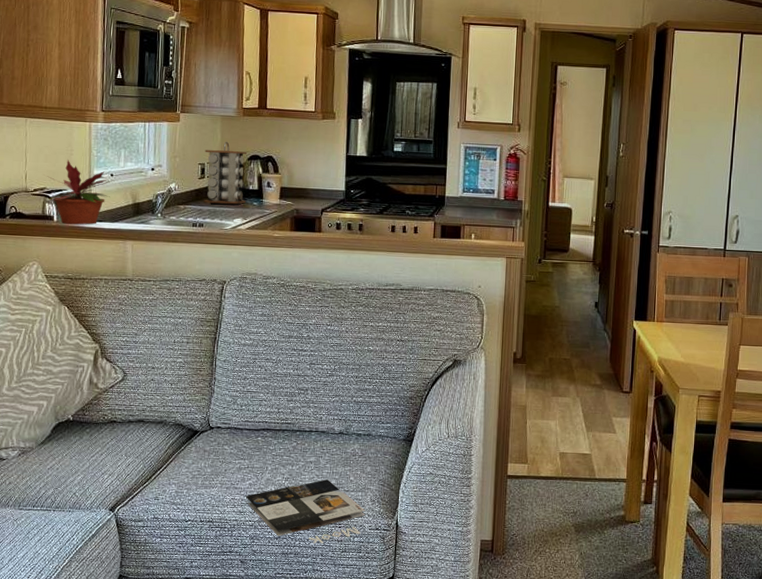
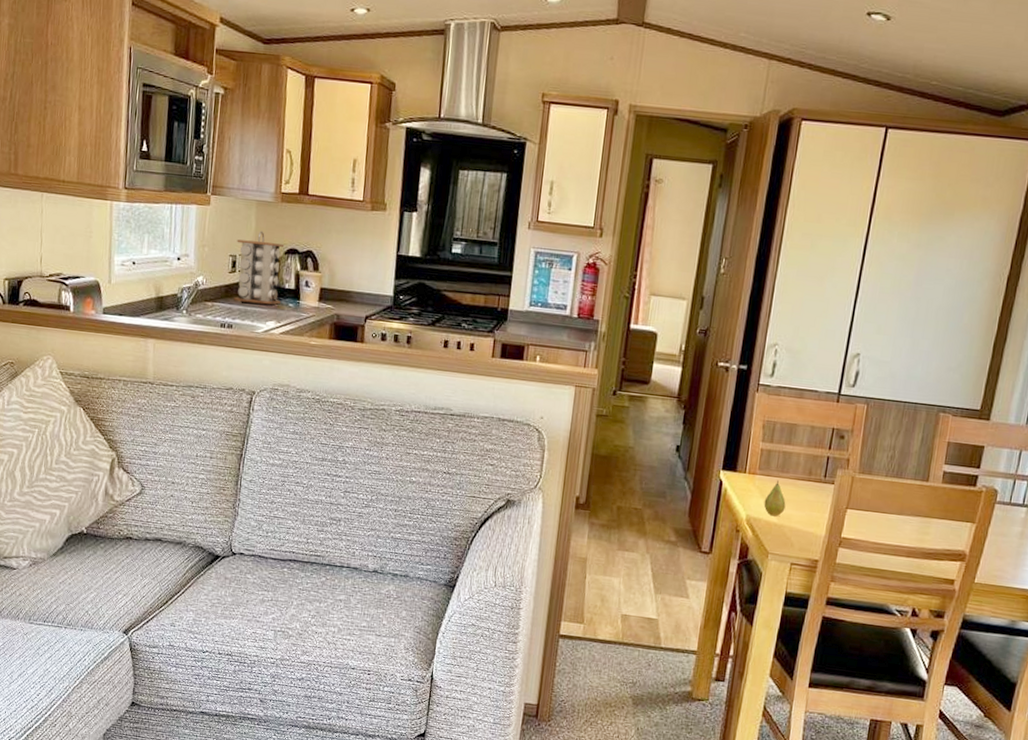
potted plant: present [46,160,114,225] -> none [63,243,136,319]
magazine: present [246,478,366,544] -> none [268,620,398,690]
fruit: none [672,325,690,357] -> present [763,480,786,517]

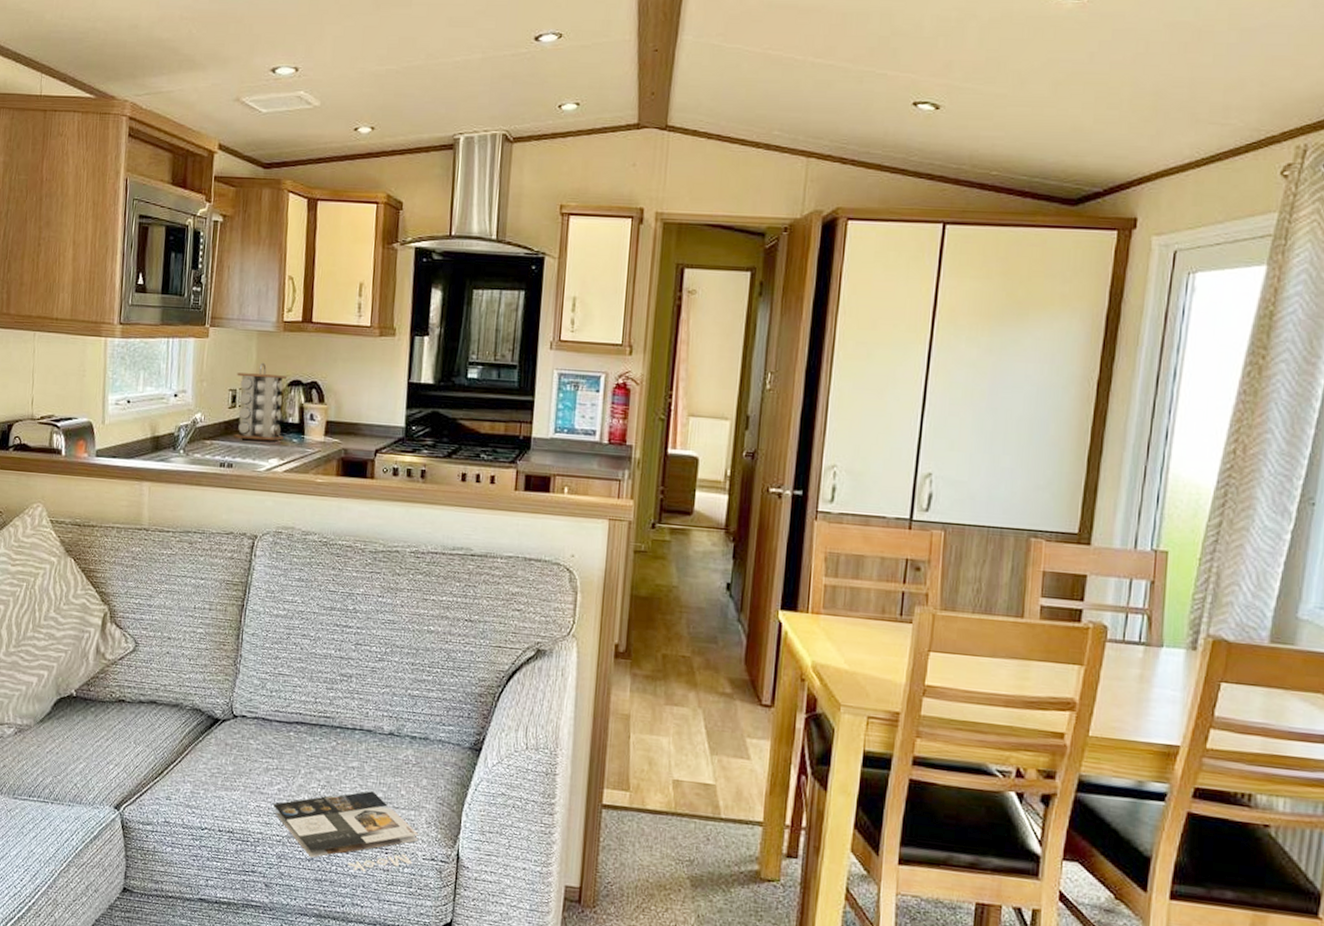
magazine: none [268,620,398,690] -> present [273,790,419,872]
fruit: present [763,480,786,517] -> none [831,620,857,663]

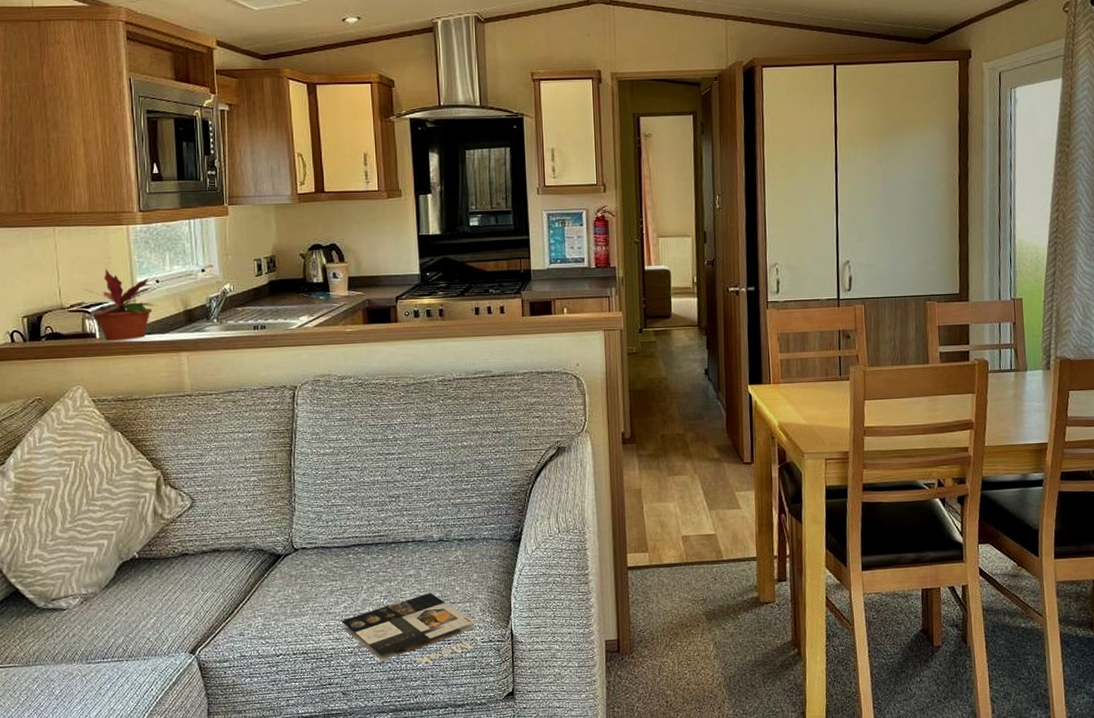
potted plant: none [55,382,131,462] -> present [83,269,161,341]
spice rack: present [234,362,288,442] -> none [259,232,311,303]

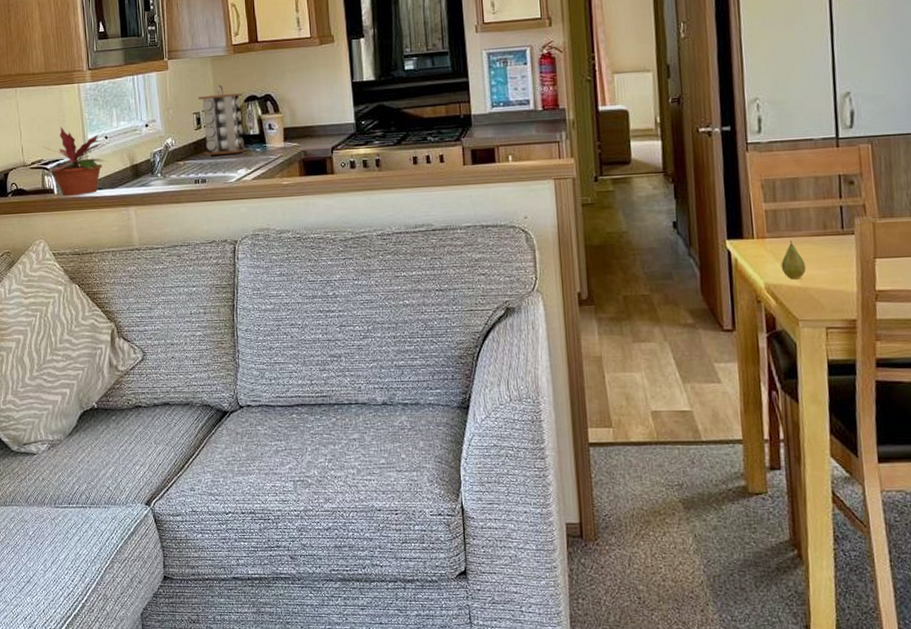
spice rack: none [259,232,311,303] -> present [198,84,248,157]
magazine: present [342,592,476,665] -> none [287,458,424,534]
fruit: none [791,385,811,419] -> present [781,240,806,280]

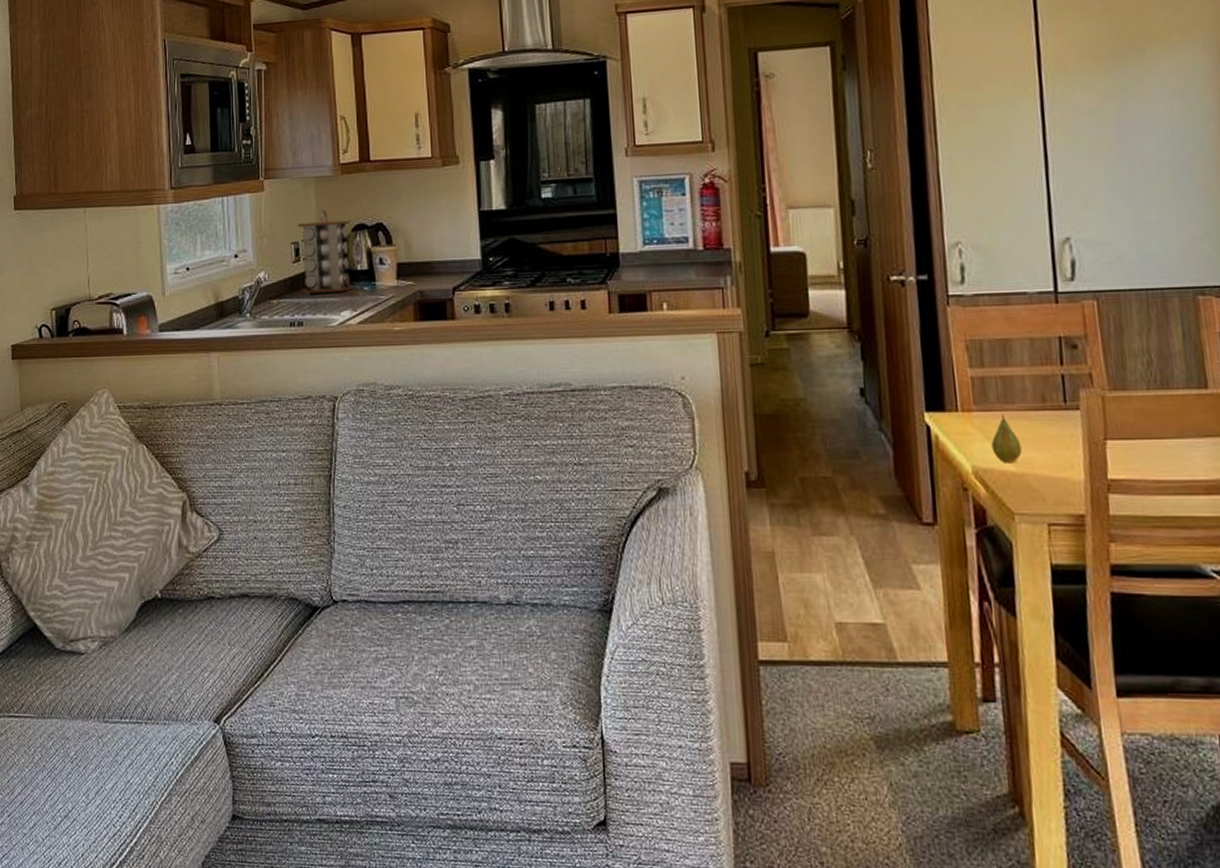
potted plant: present [42,127,109,196] -> none [112,255,191,338]

